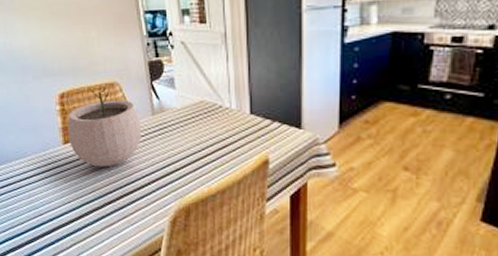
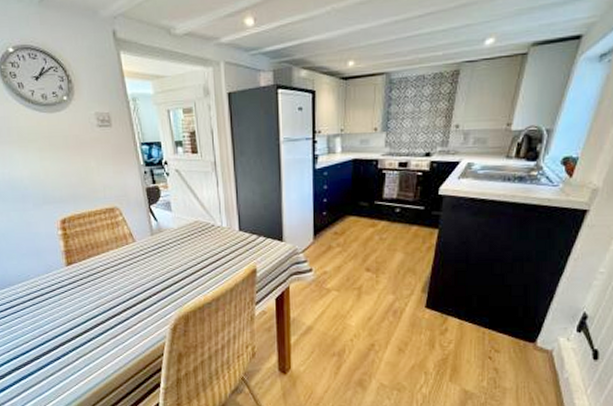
plant pot: present [67,86,142,167] -> none [70,211,142,285]

